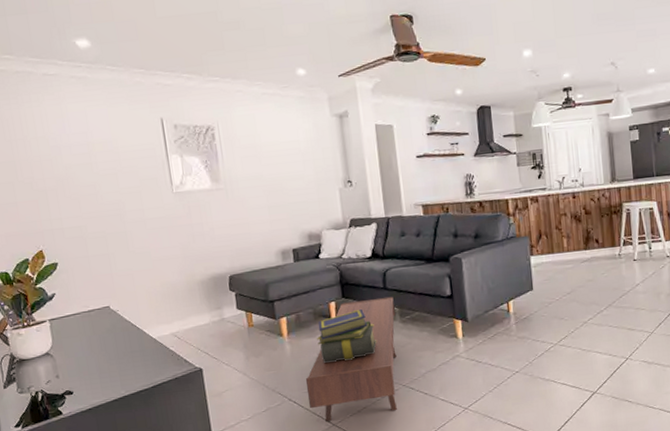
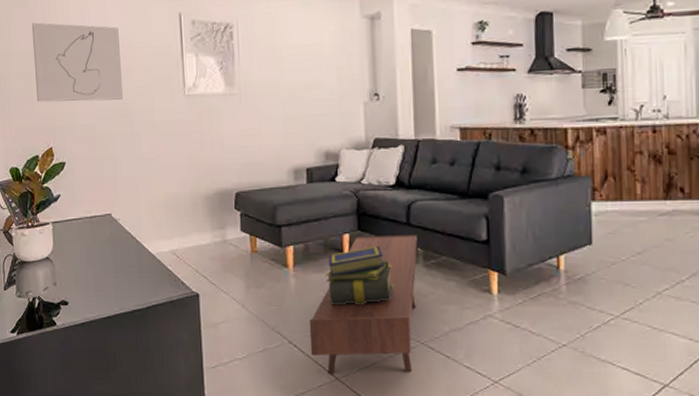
wall art: none [8,132,113,209] -> present [31,22,124,102]

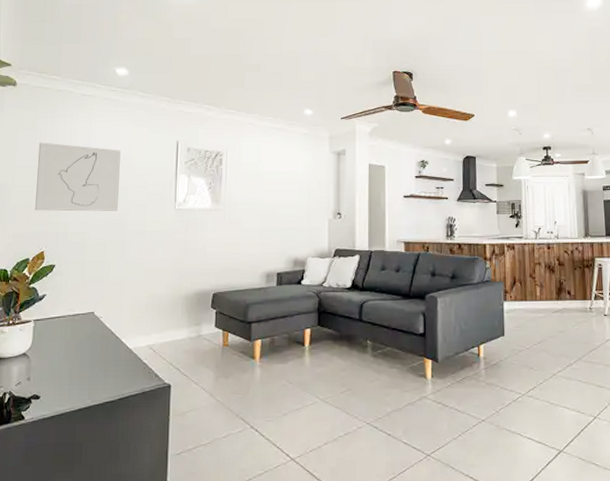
coffee table: present [310,234,418,374] -> none [271,329,367,455]
stack of books: present [326,246,393,306] -> none [288,339,346,392]

